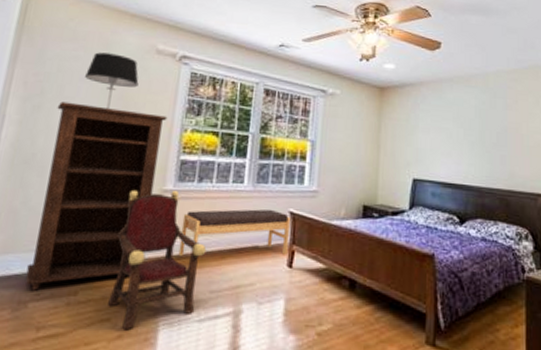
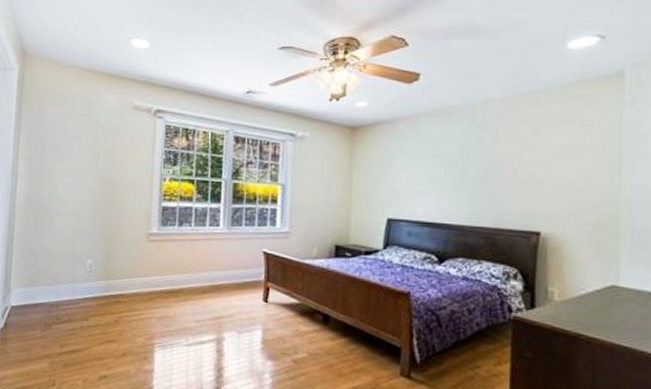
bookshelf: present [25,101,168,291] -> none [48,159,148,316]
table lamp: present [85,52,139,110] -> none [76,113,121,164]
armchair: present [108,191,207,331] -> none [113,234,190,350]
bench: present [178,209,290,258] -> none [166,249,264,292]

